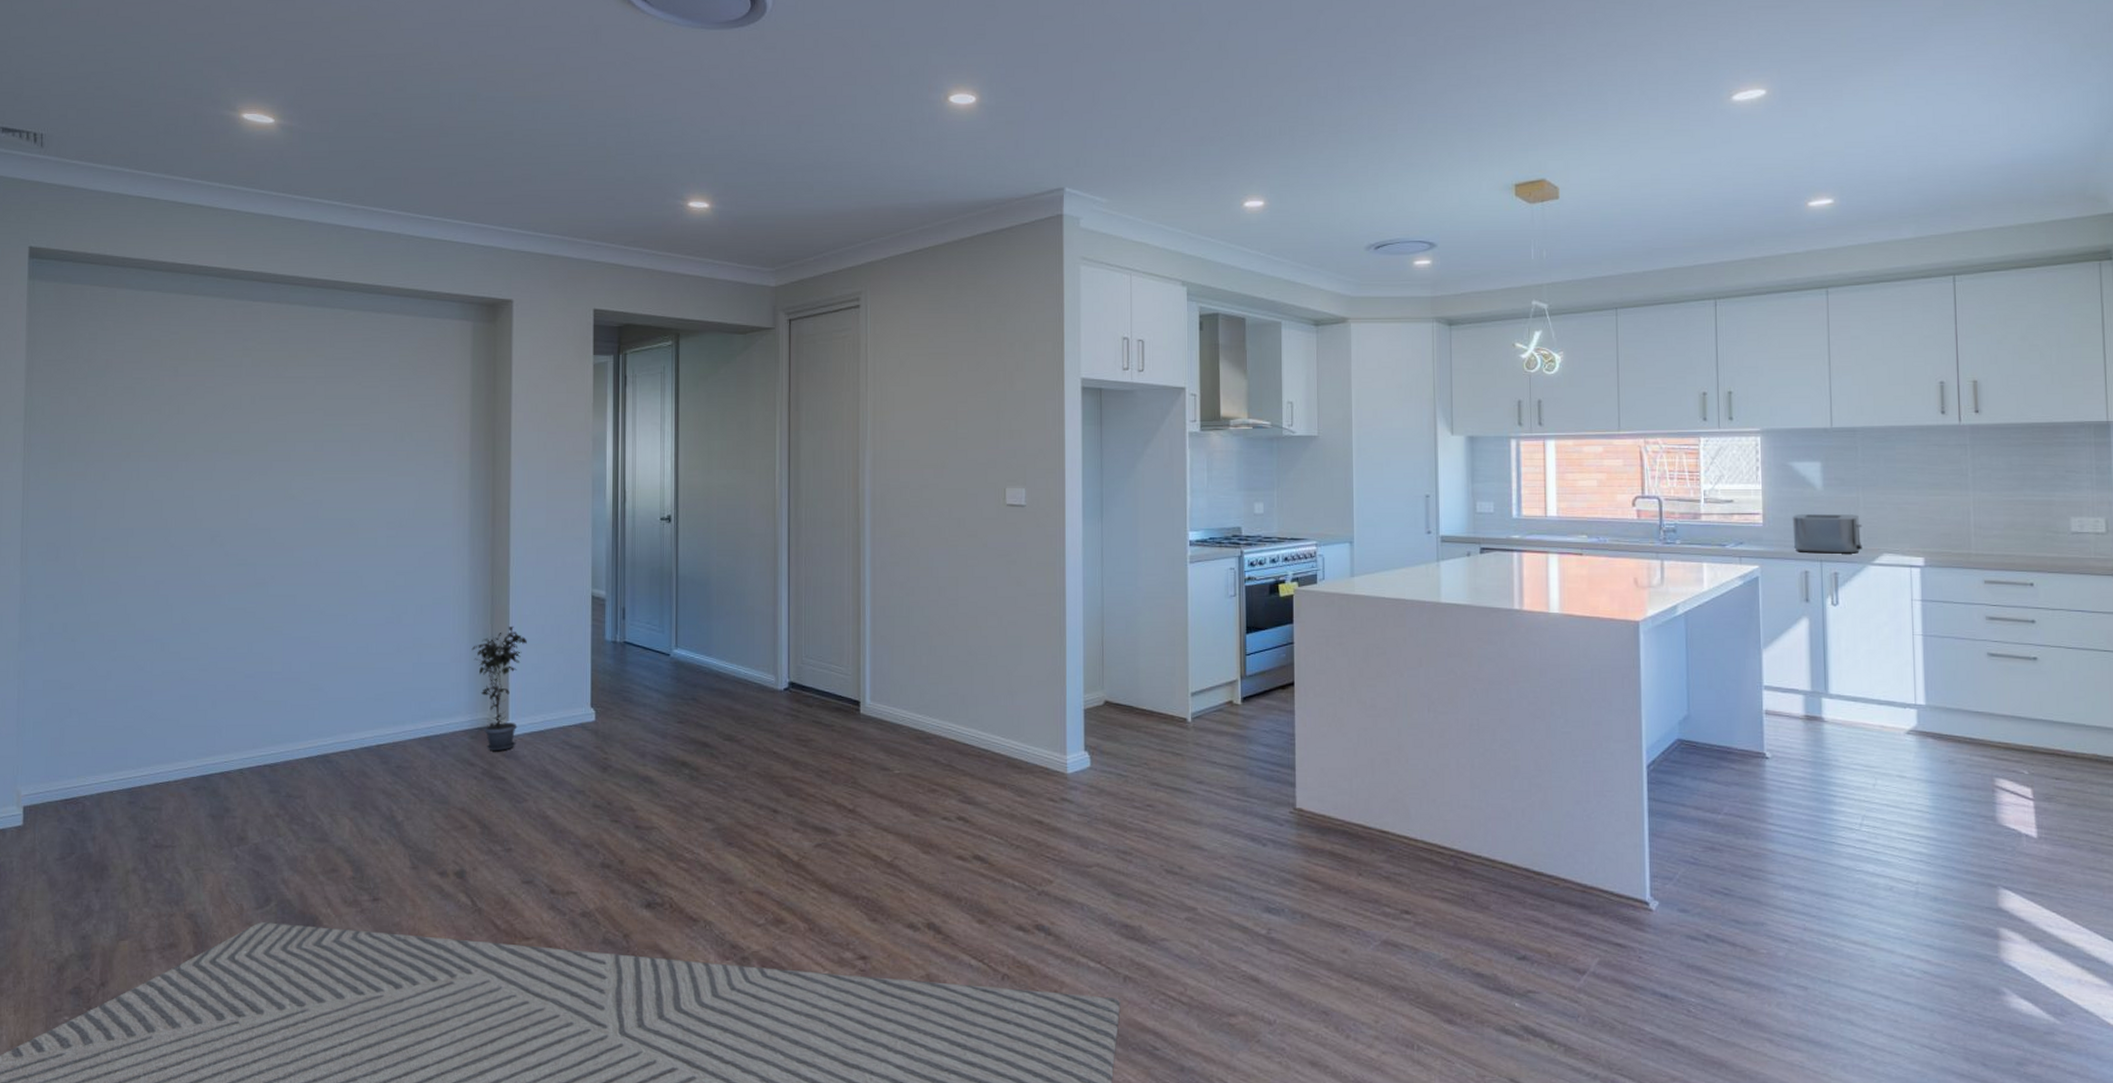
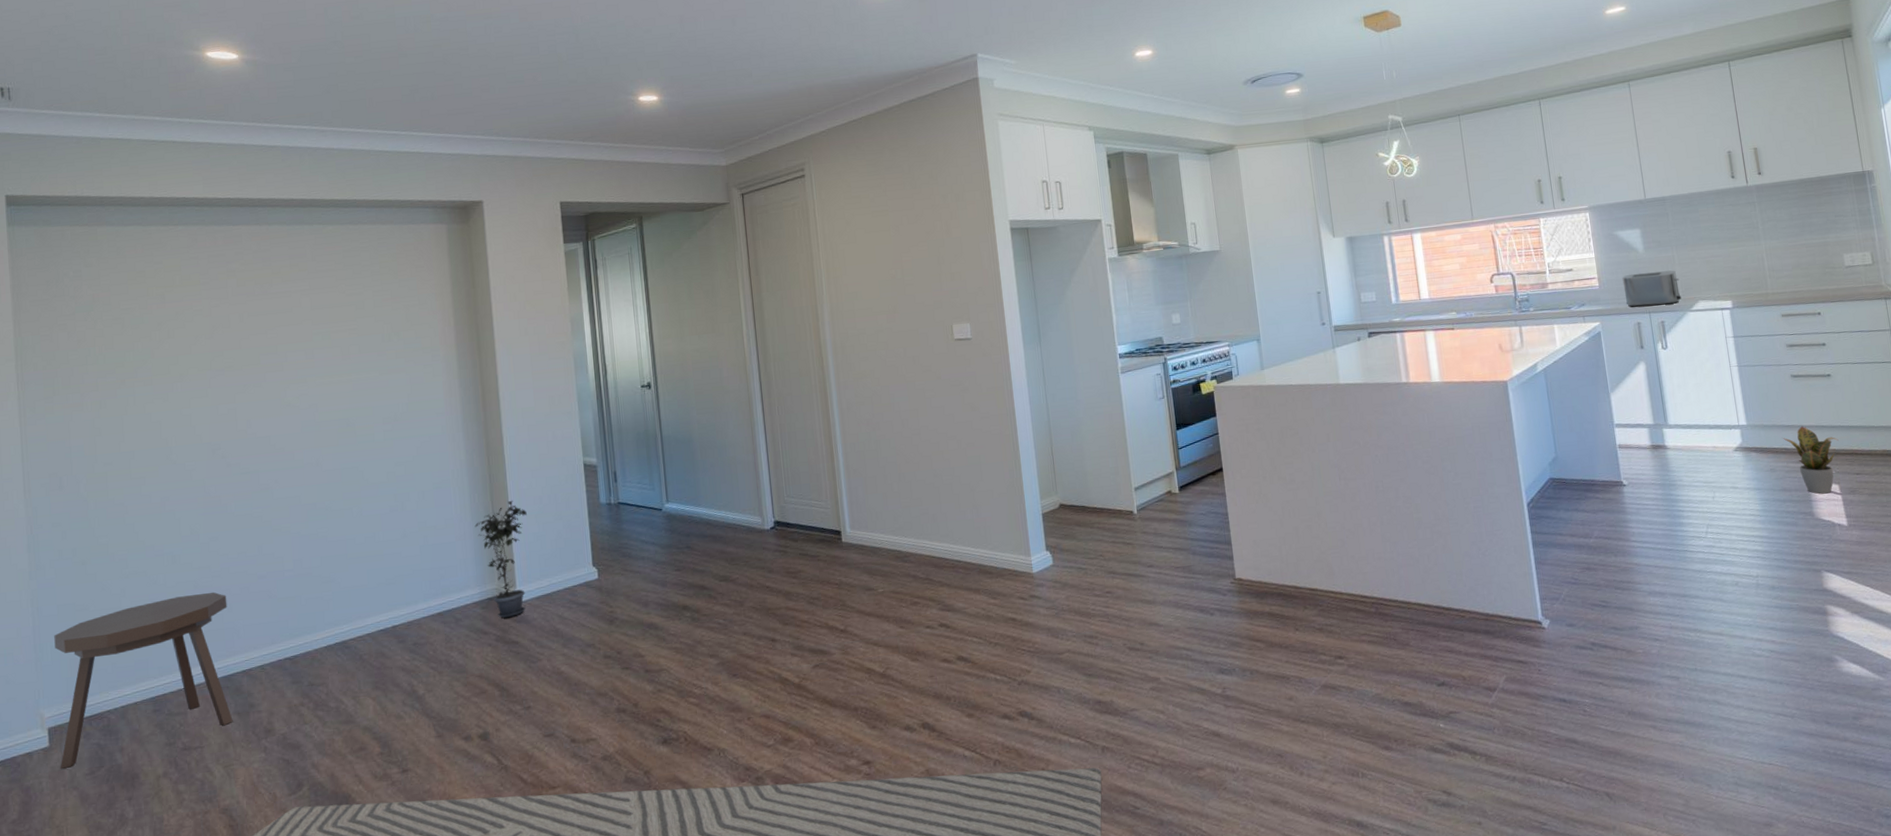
side table: none [31,685,212,850] -> present [54,592,233,769]
potted plant: none [1968,714,2038,797] -> present [1783,426,1839,494]

